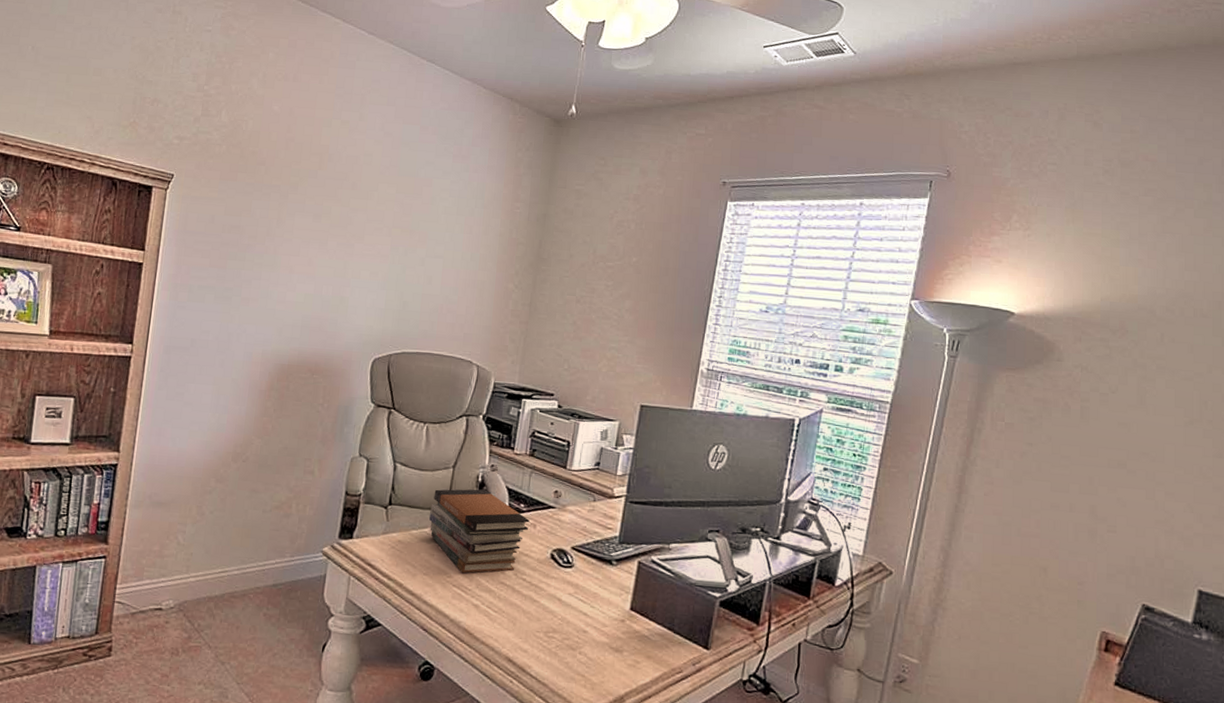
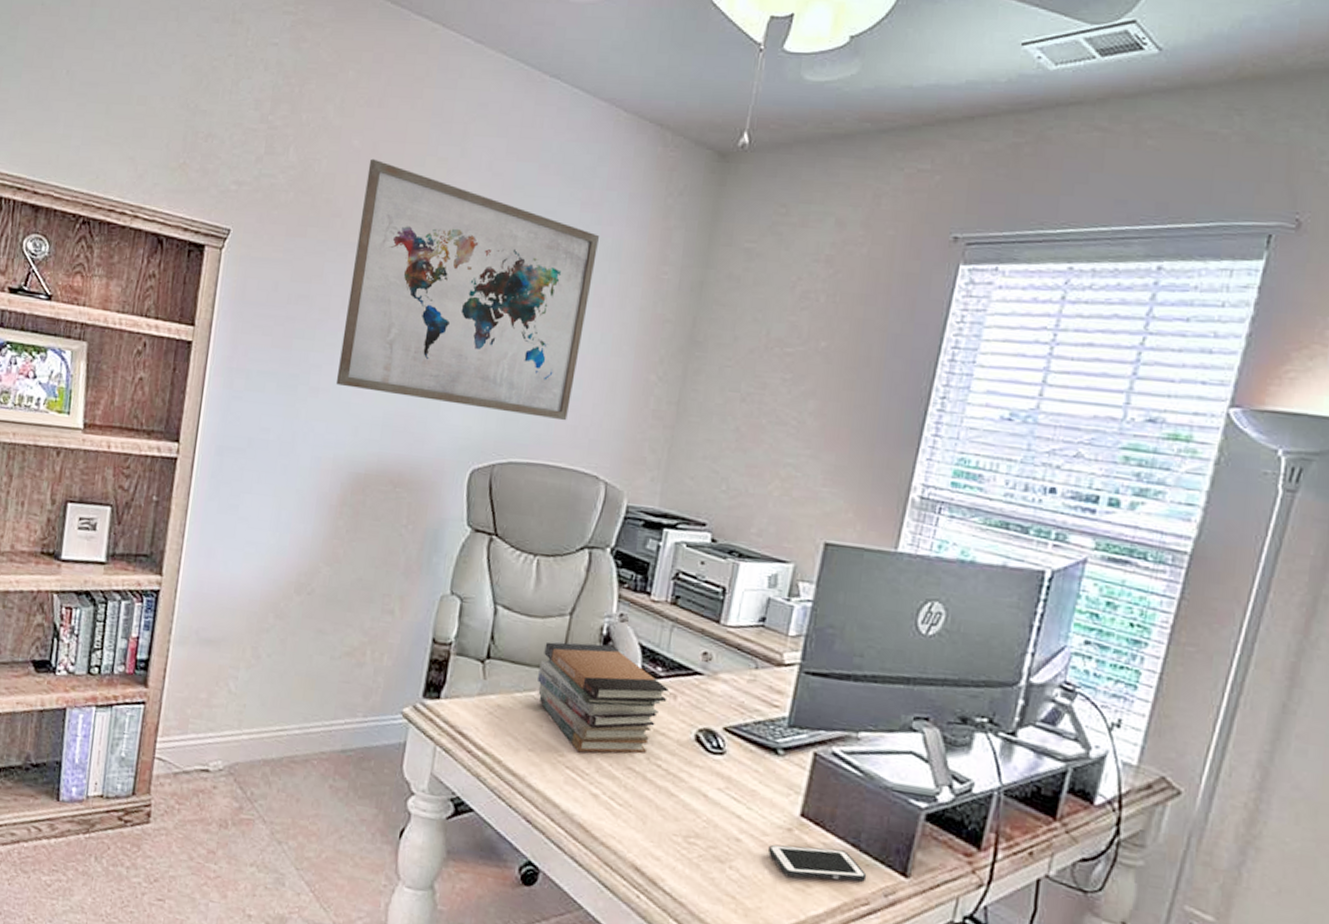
wall art: none [263,120,467,320] -> present [335,158,599,421]
cell phone: none [608,632,680,657] -> present [769,844,867,882]

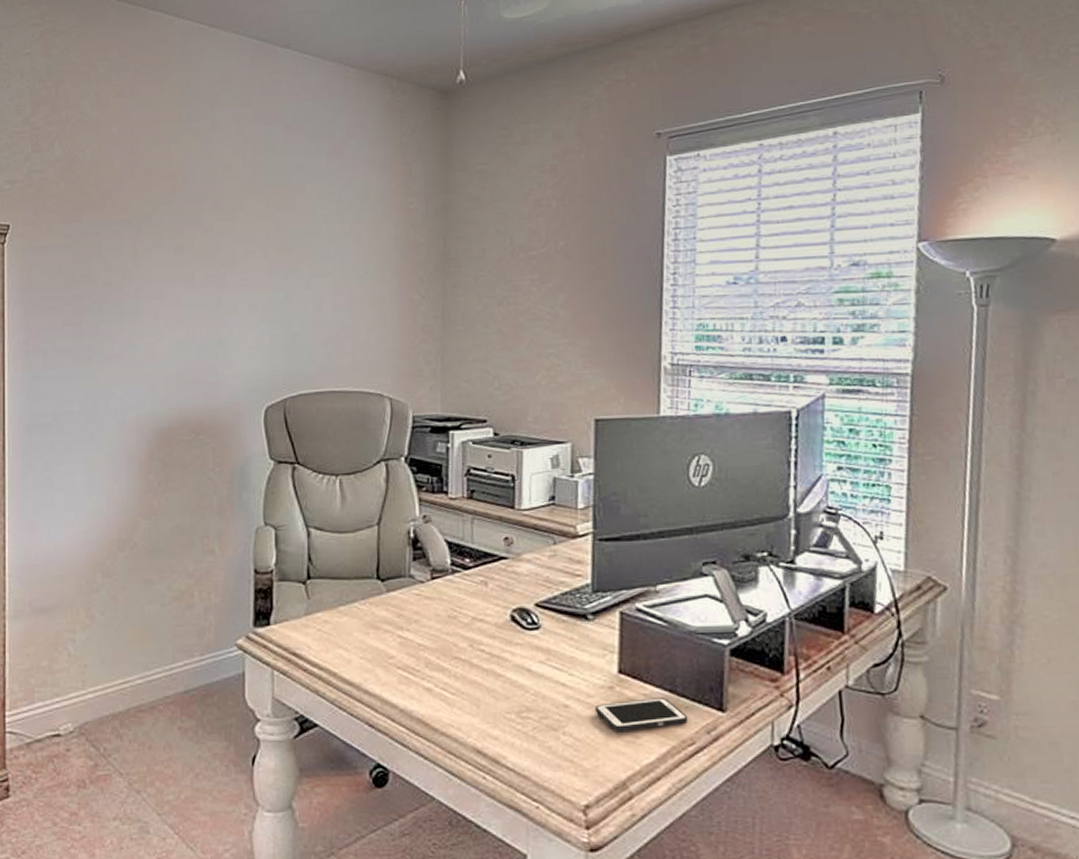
wall art: present [335,158,599,421] -> none [128,142,348,351]
book stack: present [536,642,669,754] -> none [356,546,480,652]

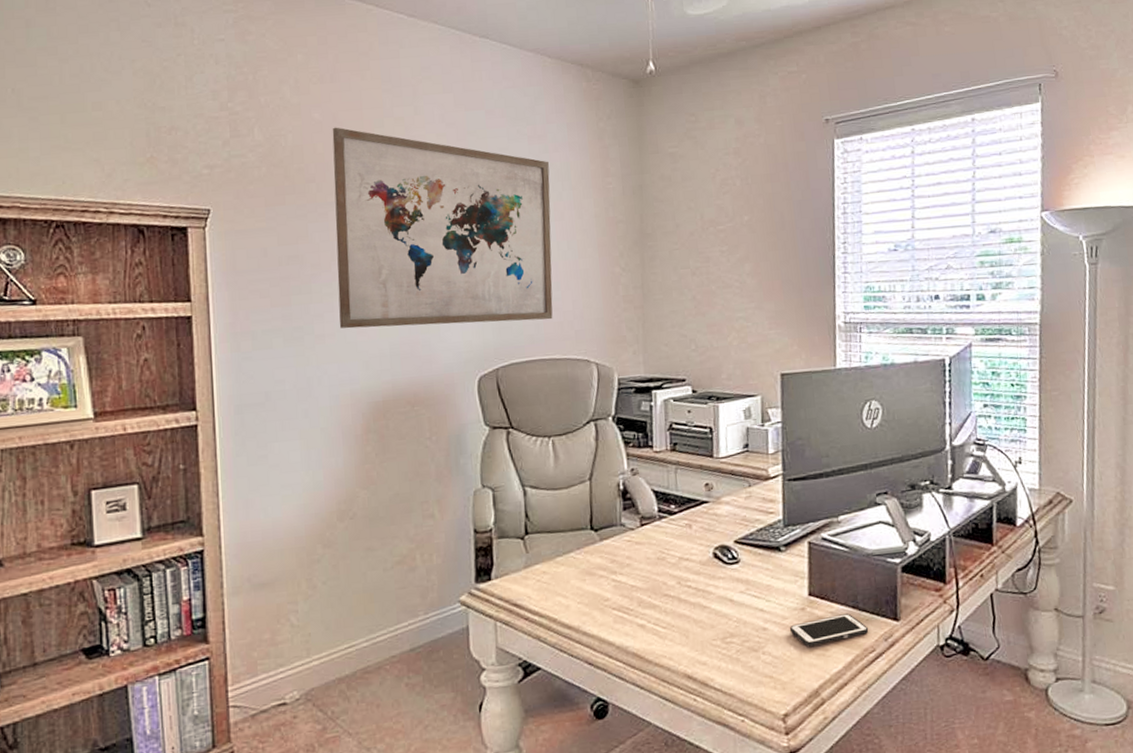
wall art: none [128,142,348,351] -> present [332,127,553,329]

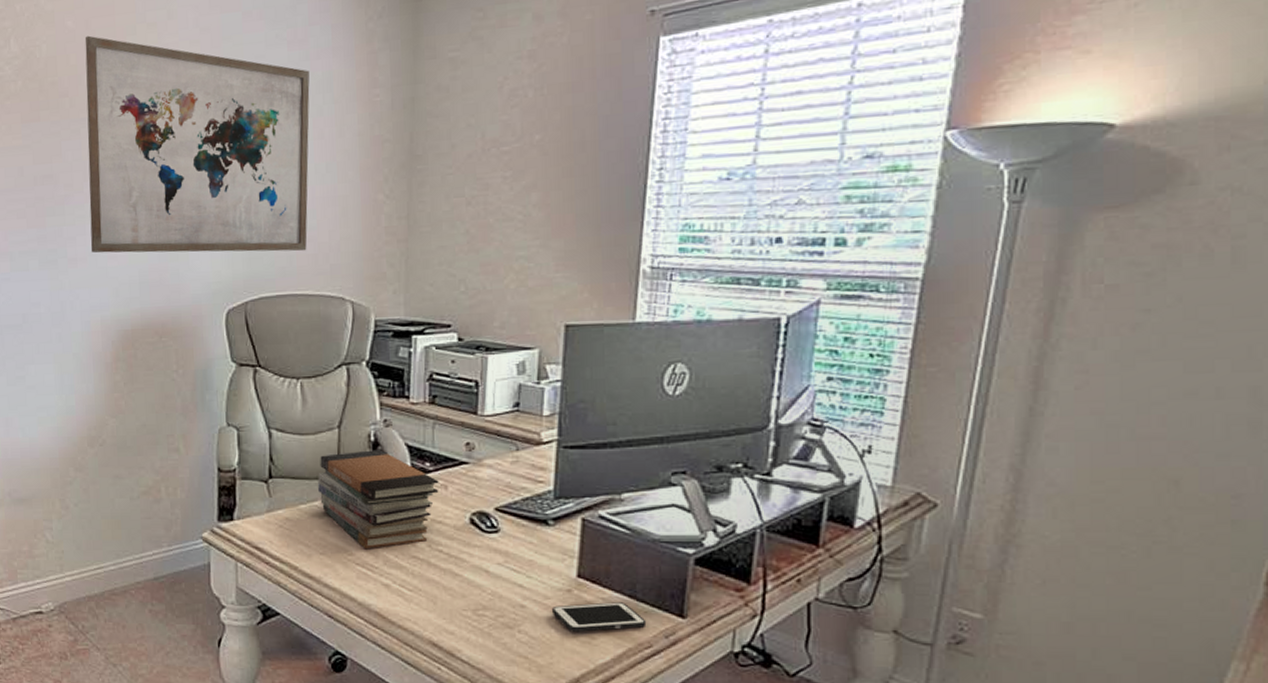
book stack: none [572,497,685,594] -> present [317,450,439,550]

